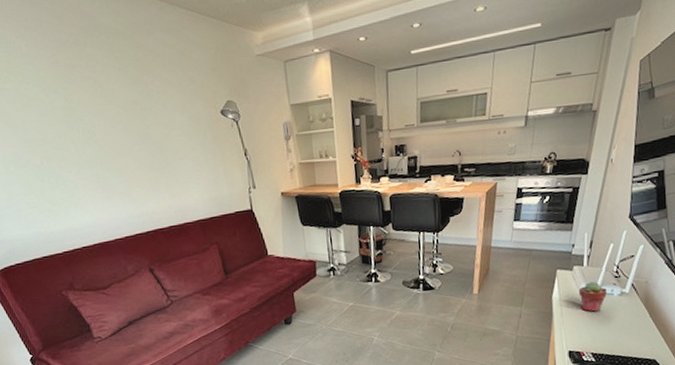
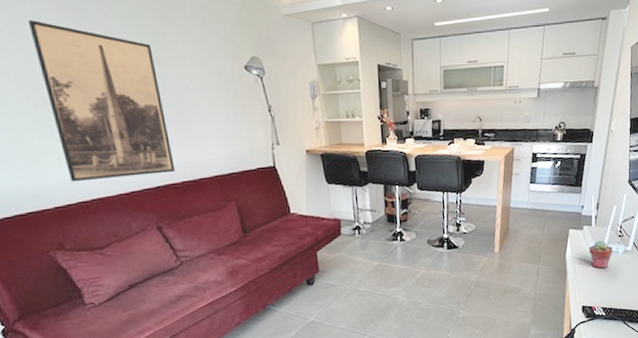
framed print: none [30,79,162,229] -> present [27,20,175,182]

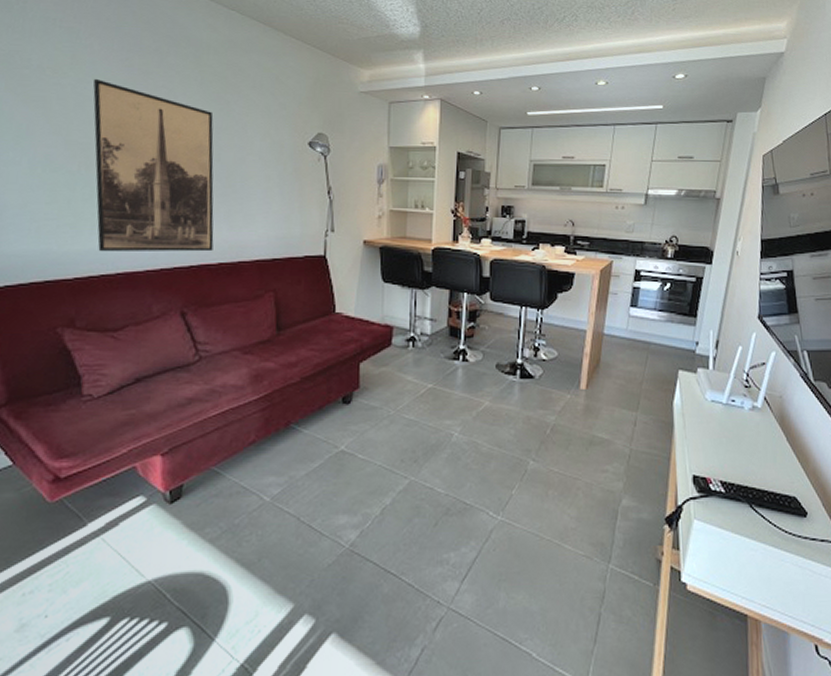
potted succulent: present [588,240,613,269] -> none [703,389,736,427]

